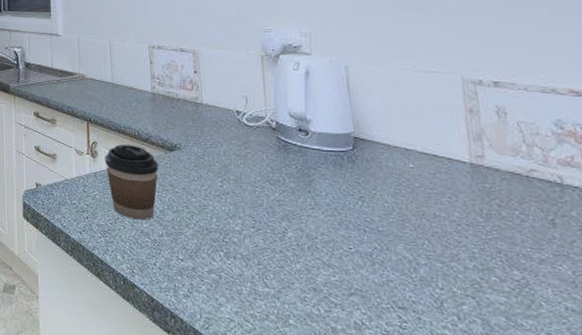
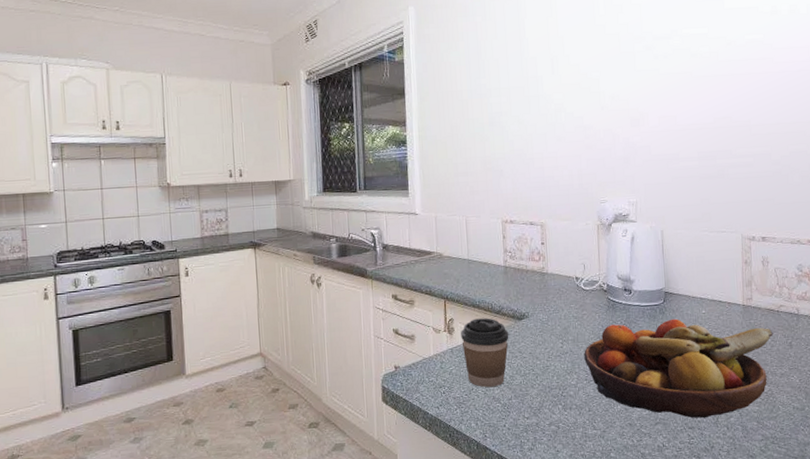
fruit bowl: none [249,168,522,300] -> present [584,318,773,419]

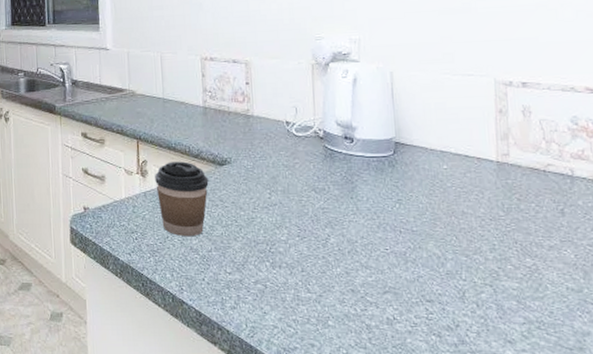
fruit bowl: present [584,318,773,419] -> none [296,173,538,291]

